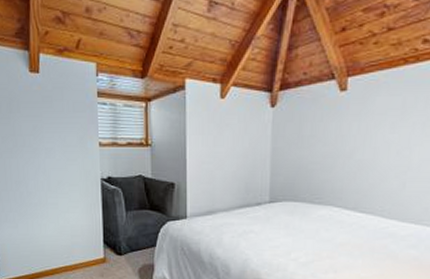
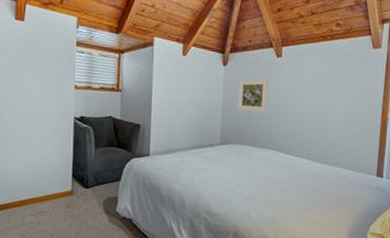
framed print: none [290,119,331,162] -> present [237,78,270,113]

